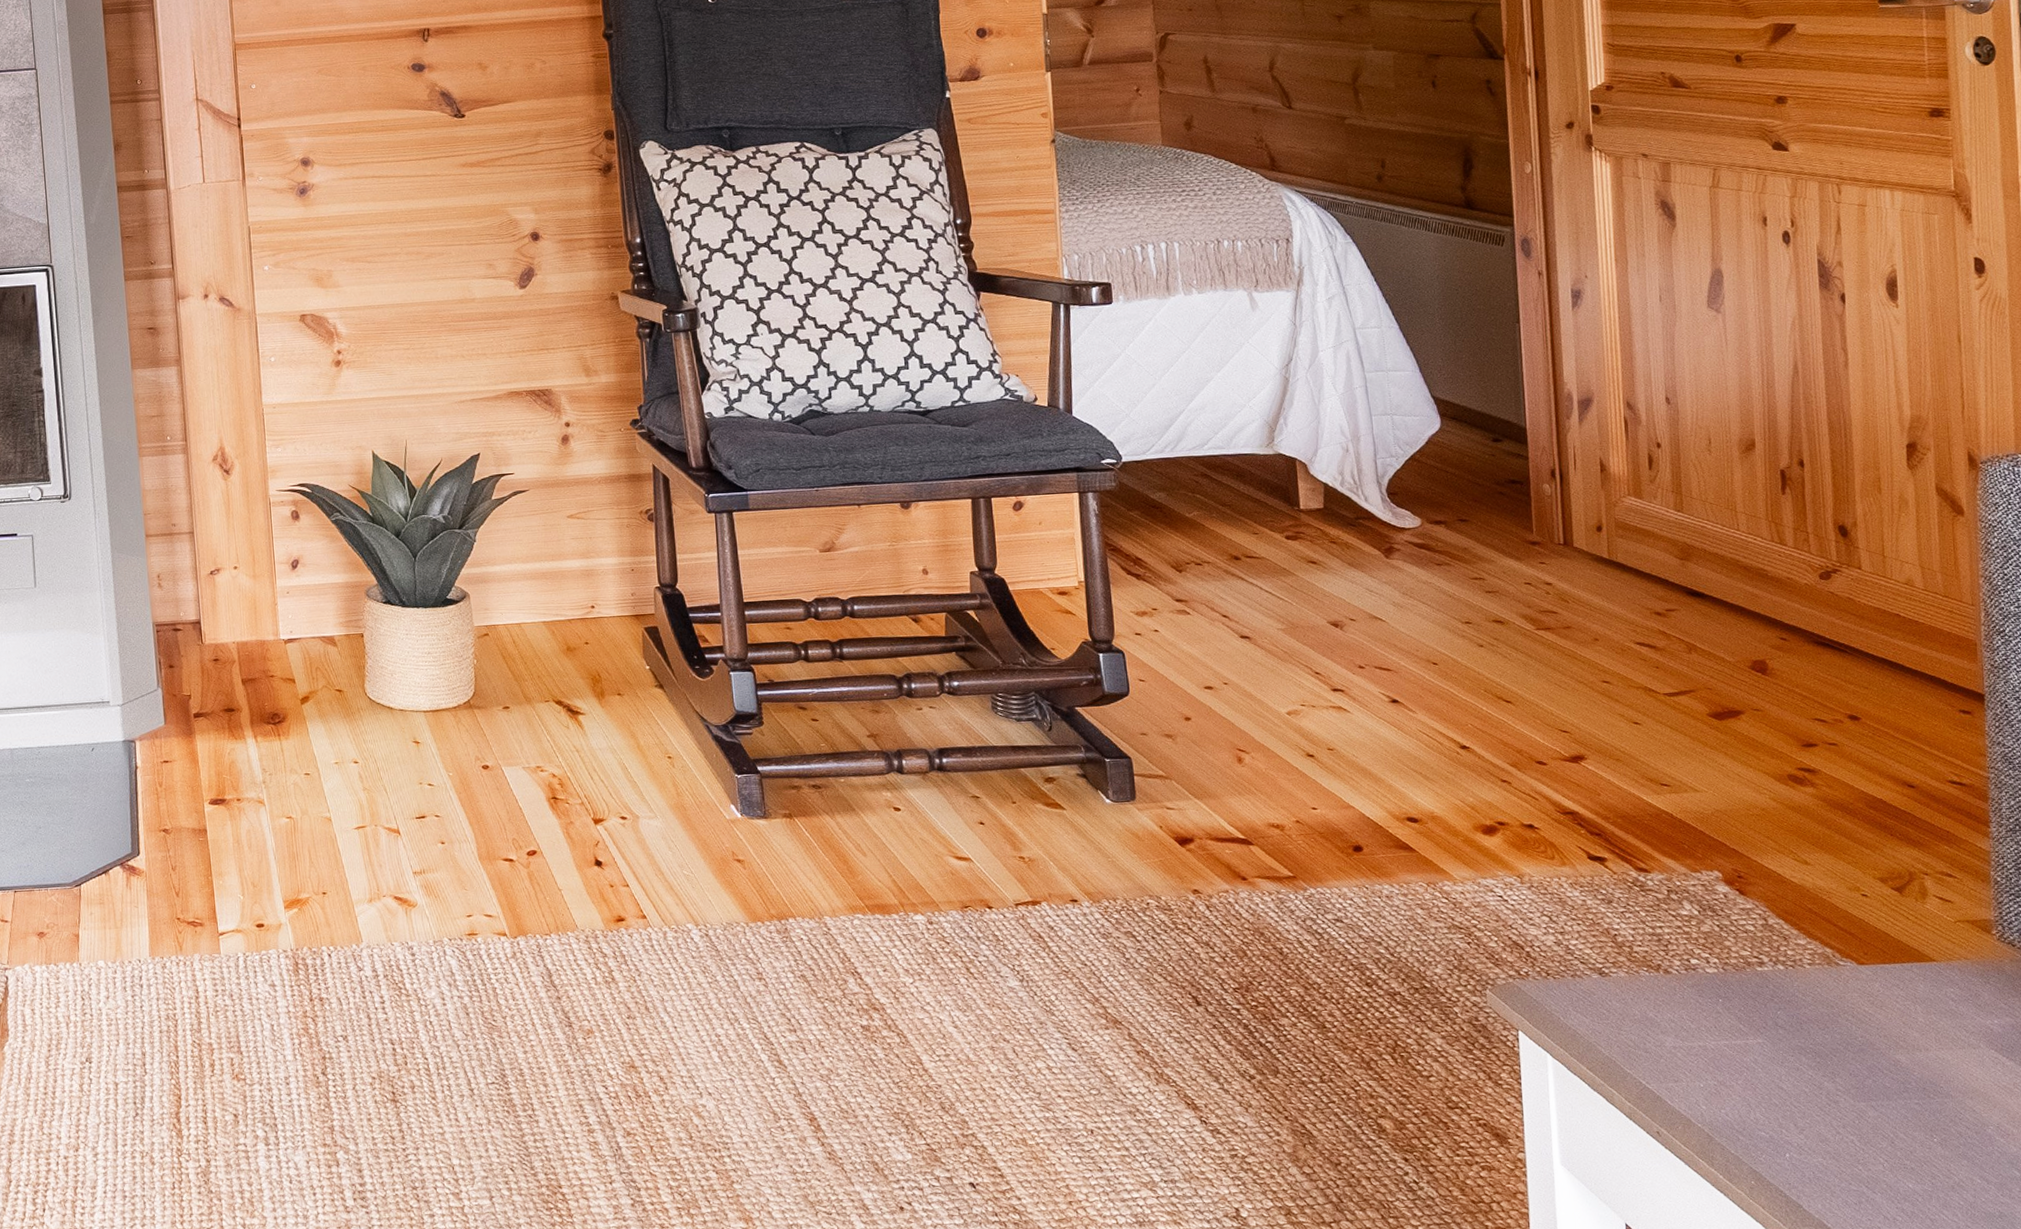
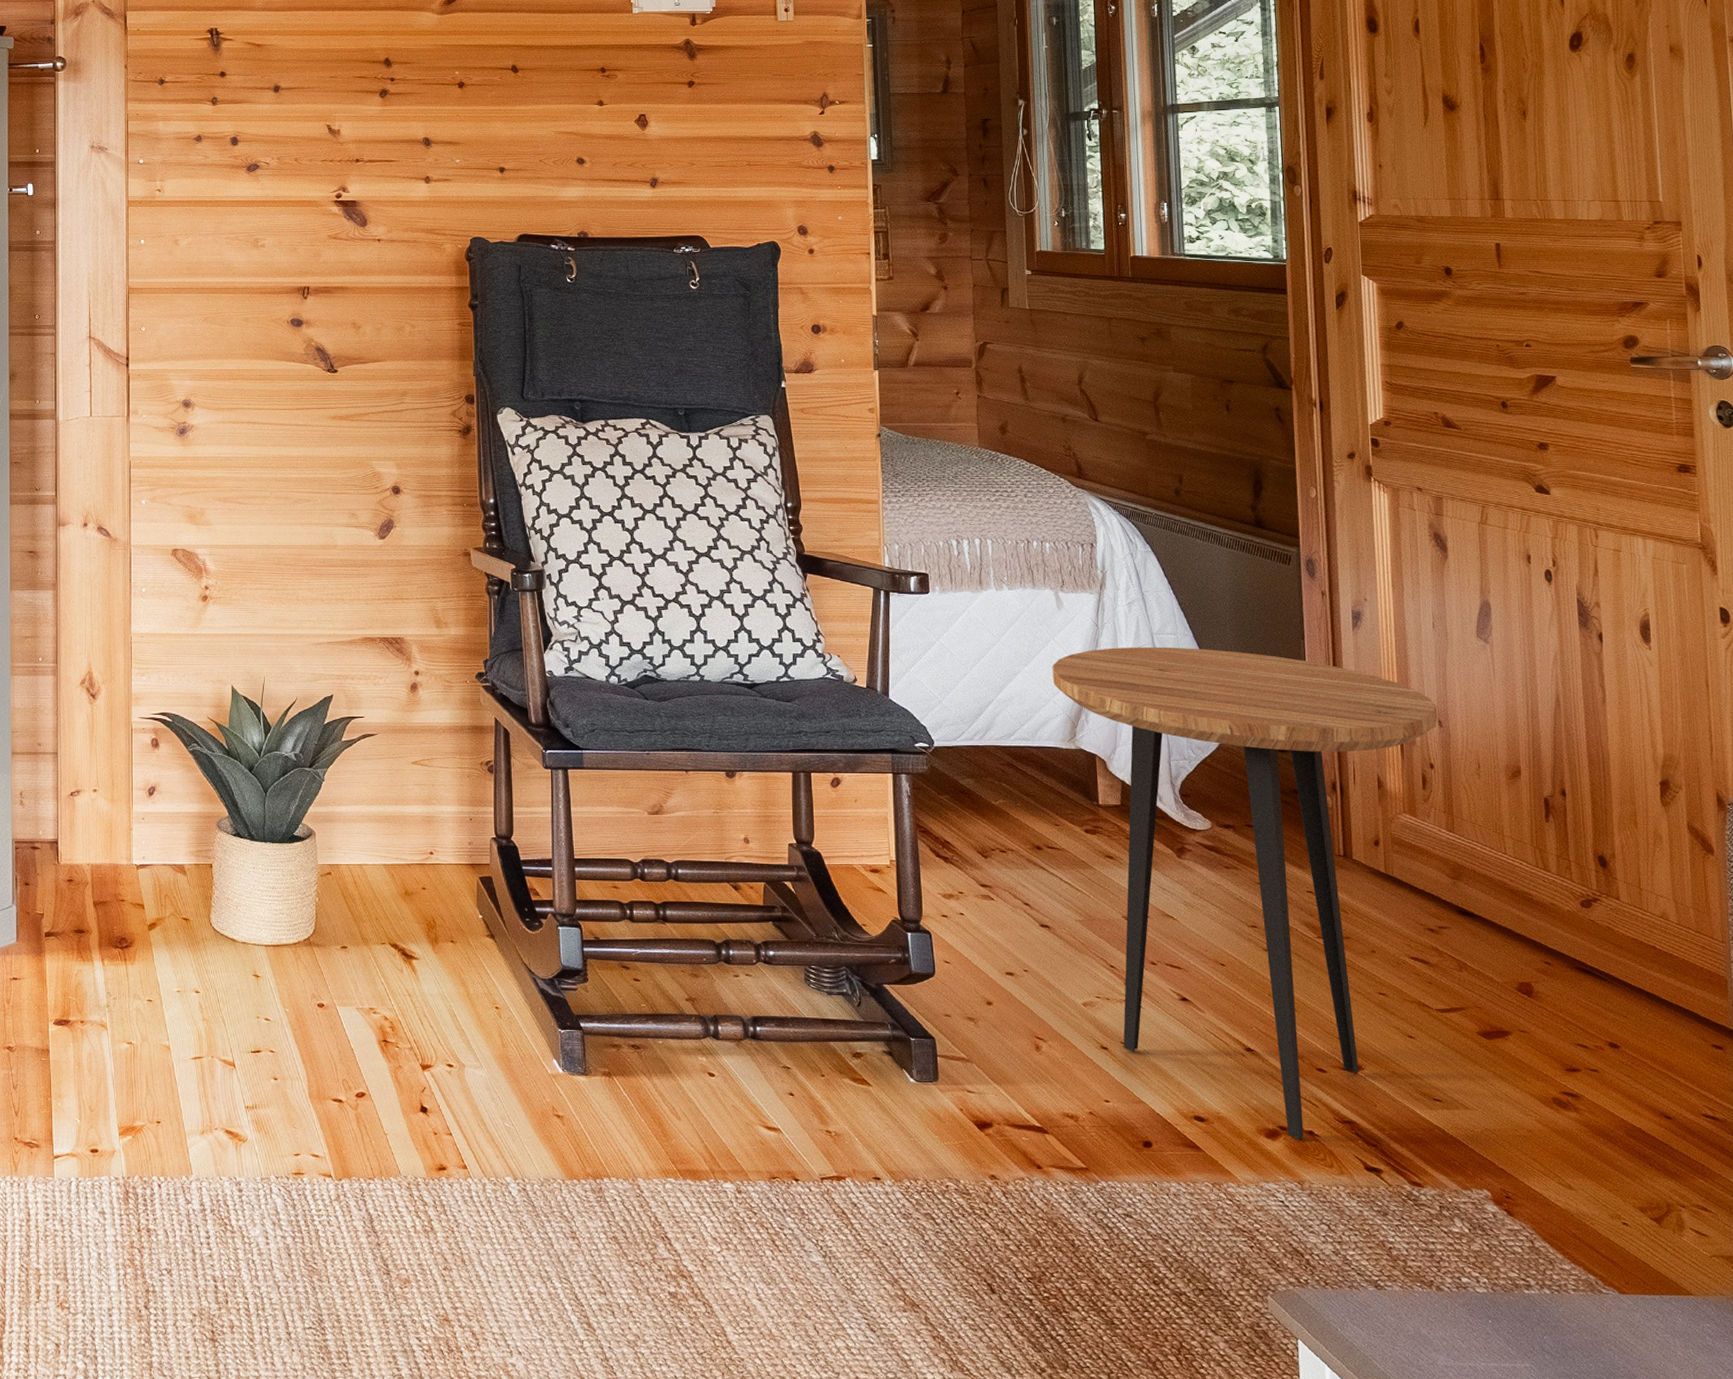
side table: none [1247,340,1665,834] -> present [1052,647,1438,1140]

